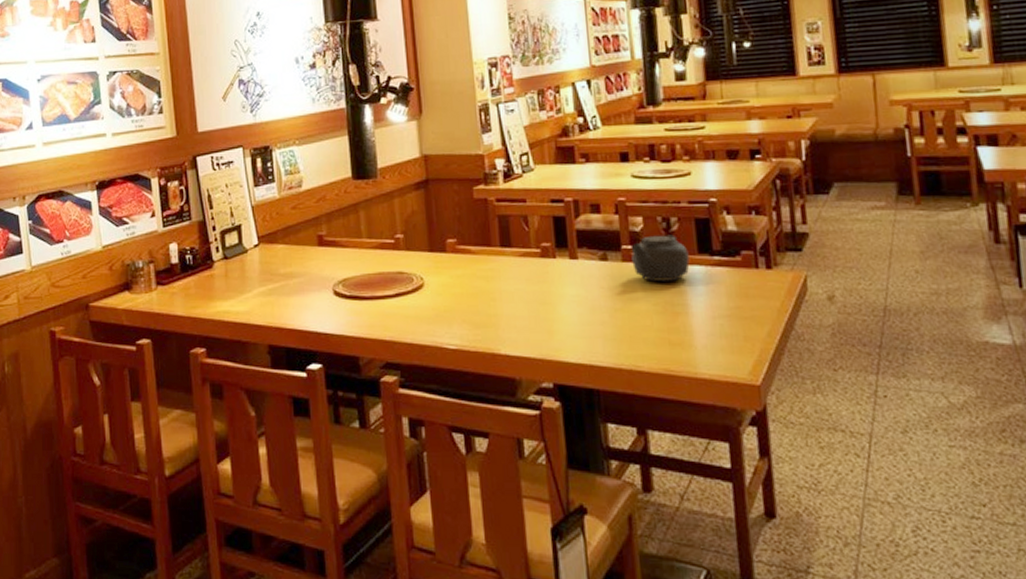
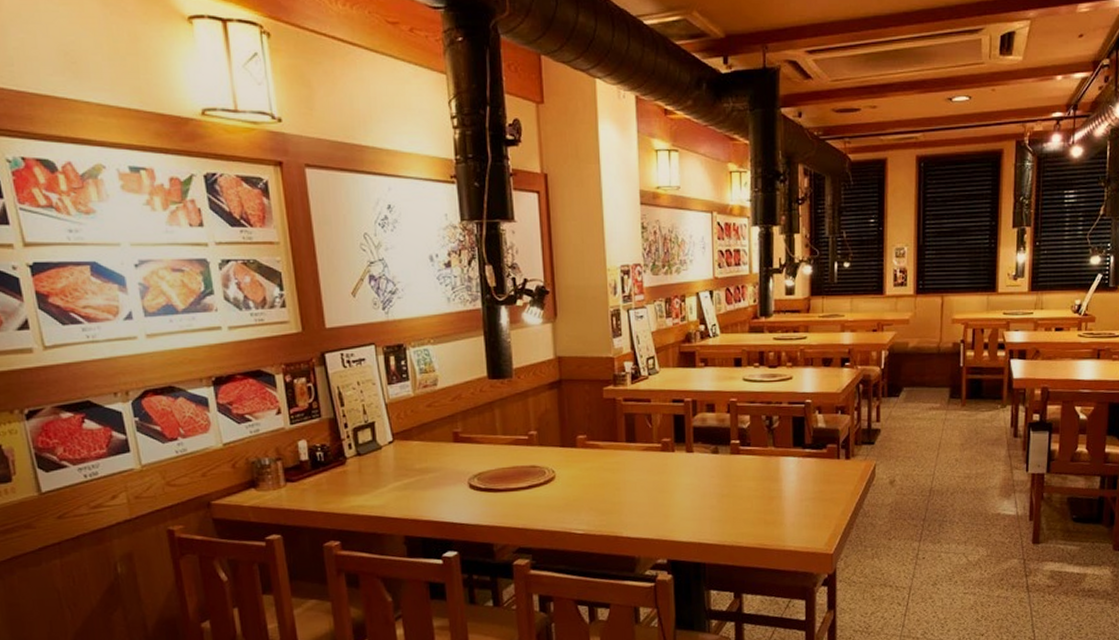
teapot: present [630,234,690,282] -> none [737,431,786,472]

